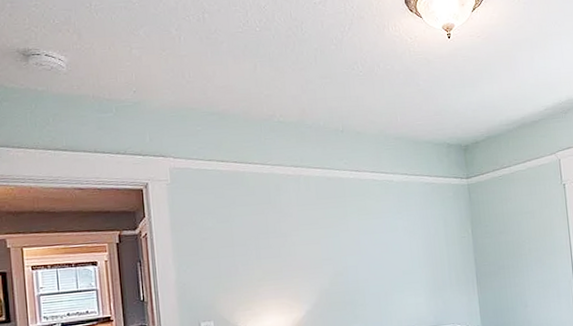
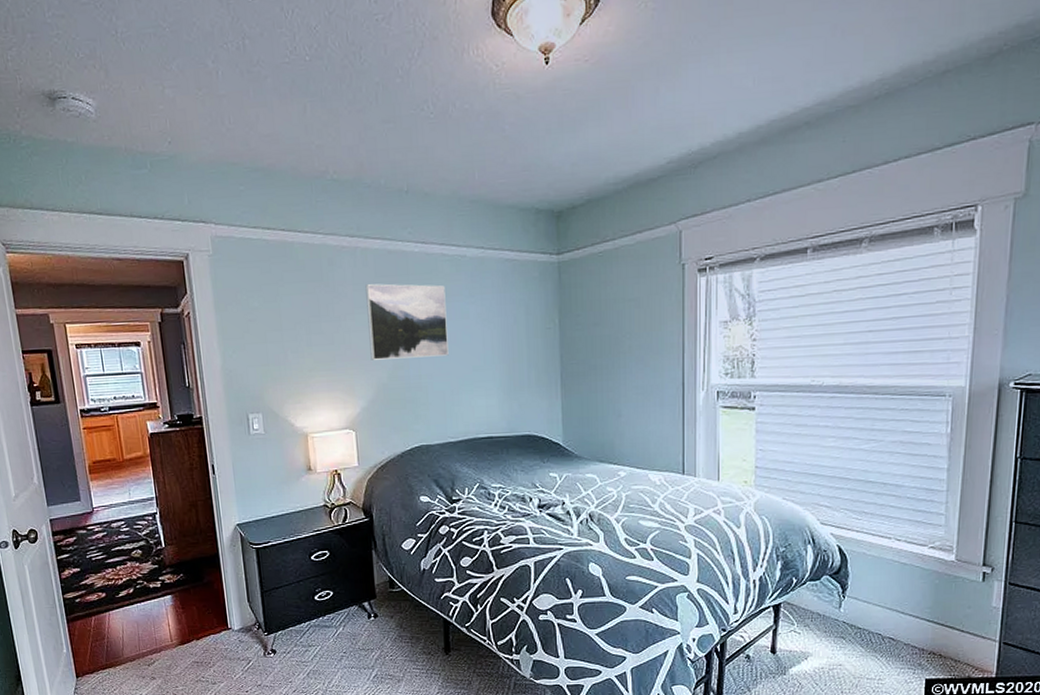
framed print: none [308,204,382,269] -> present [365,283,449,360]

